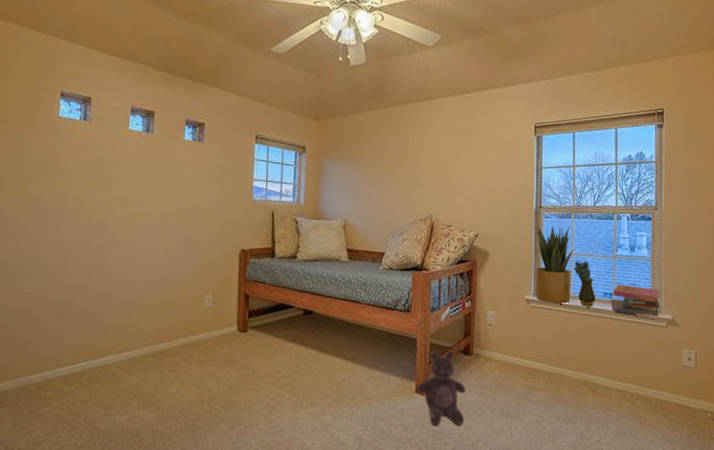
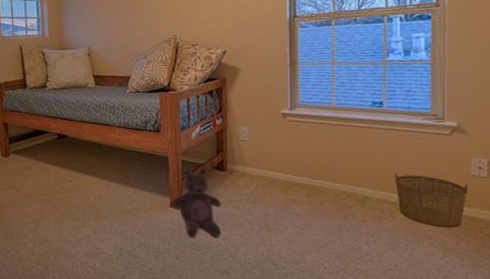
planter: present [534,225,575,304] -> none [288,34,337,117]
vase: present [573,260,596,307] -> none [336,69,363,118]
books: present [610,284,660,320] -> none [381,91,443,128]
basket: none [621,361,680,415] -> present [394,173,468,227]

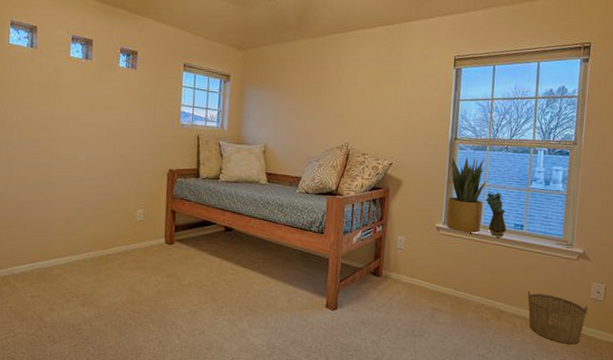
stuffed animal: present [170,167,221,237] -> none [326,271,374,340]
planter: none [288,34,337,117] -> present [446,157,488,233]
vase: none [336,69,363,118] -> present [485,191,507,238]

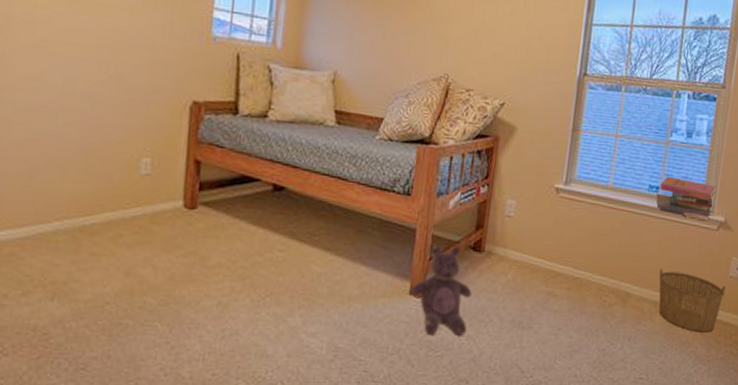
stuffed animal: none [326,271,374,340] -> present [410,246,472,336]
planter: present [446,157,488,233] -> none [567,98,622,197]
vase: present [485,191,507,238] -> none [617,143,640,202]
books: none [521,216,573,253] -> present [655,176,716,221]

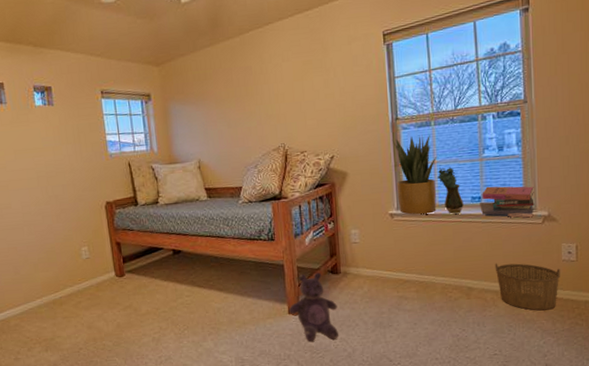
planter: none [567,98,622,197] -> present [392,134,438,215]
vase: none [617,143,640,202] -> present [437,167,464,214]

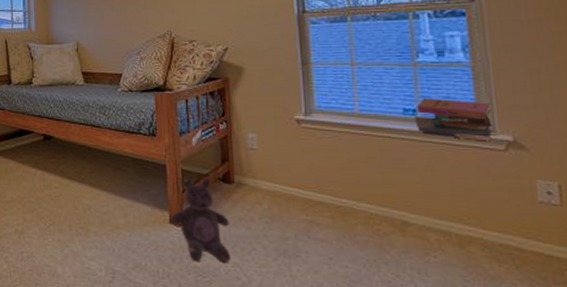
planter: present [392,134,438,215] -> none [298,31,357,124]
vase: present [437,167,464,214] -> none [357,70,393,127]
basket: present [495,263,560,311] -> none [439,194,538,267]

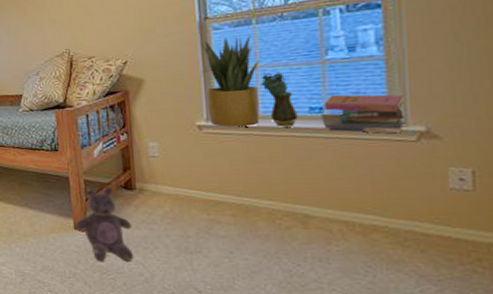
planter: none [298,31,357,124] -> present [199,35,261,128]
vase: none [357,70,393,127] -> present [261,71,298,127]

